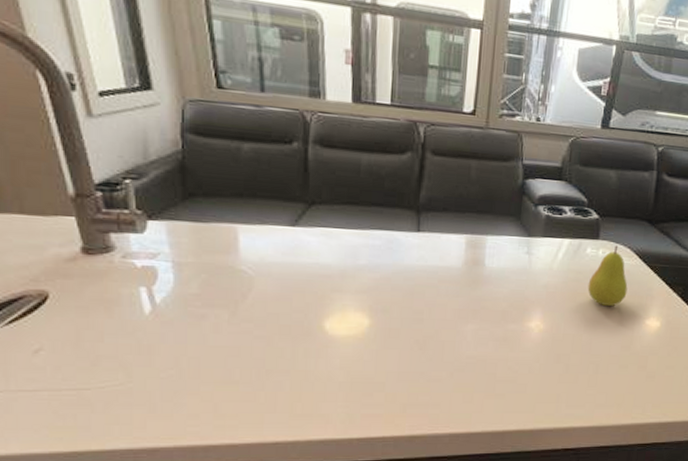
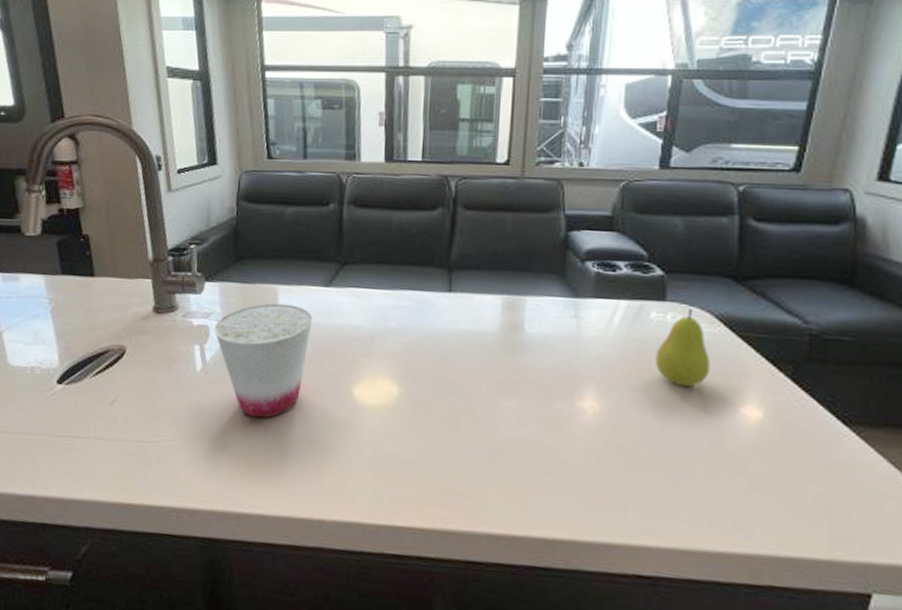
cup: none [164,243,278,356] -> present [214,303,312,418]

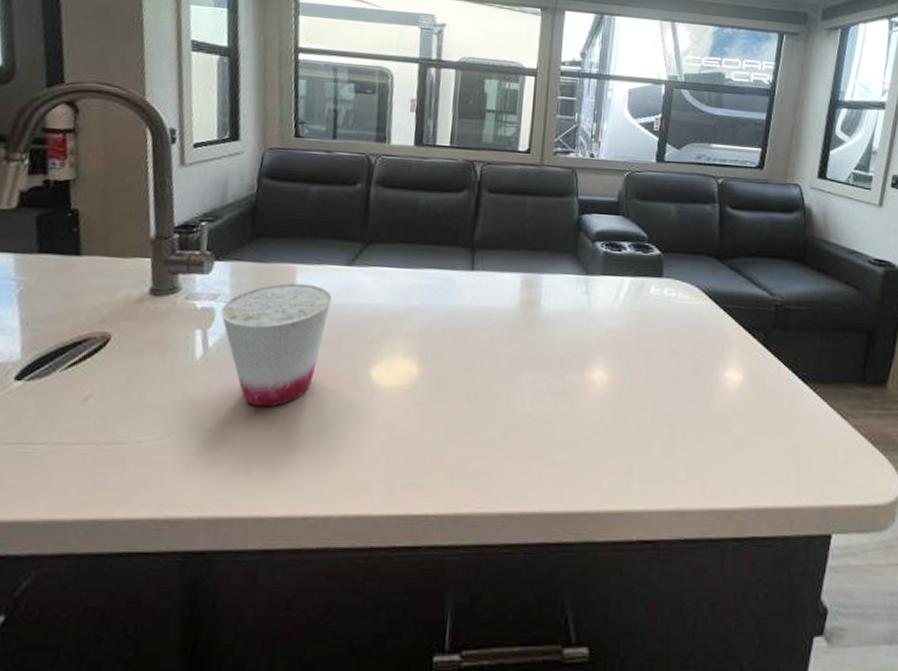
fruit: present [655,308,711,386] -> none [654,284,700,354]

